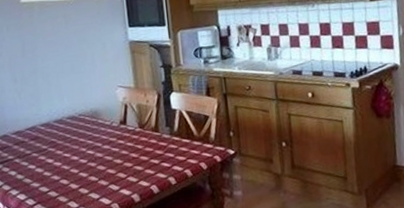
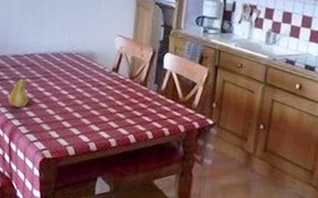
fruit: none [17,154,39,187] -> present [8,78,29,108]

